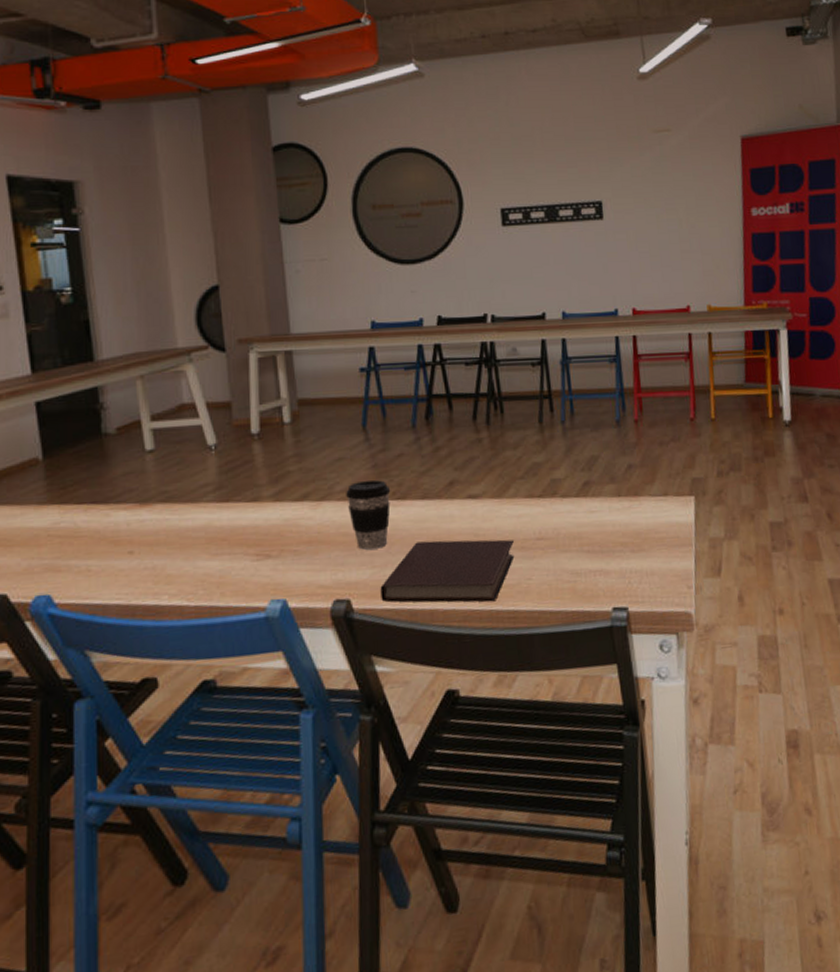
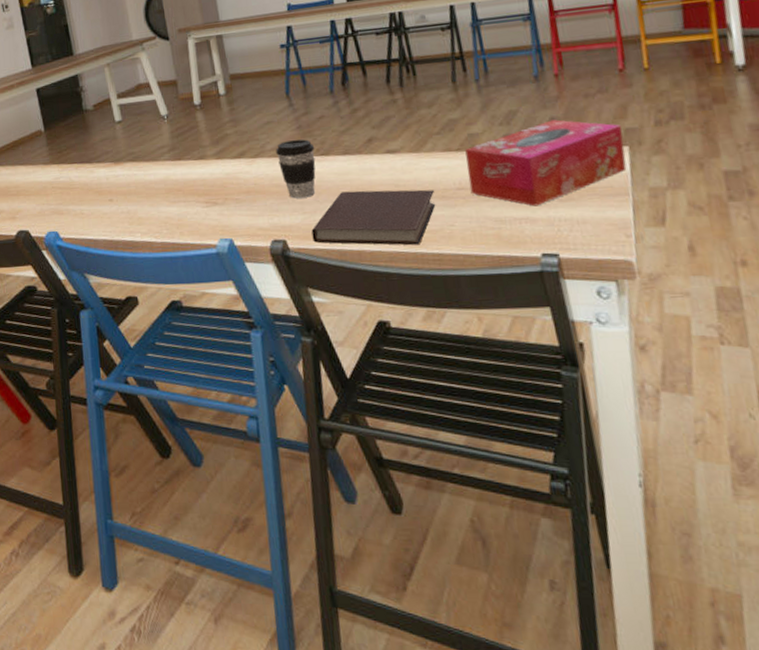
tissue box: none [547,467,692,558] -> present [465,119,627,207]

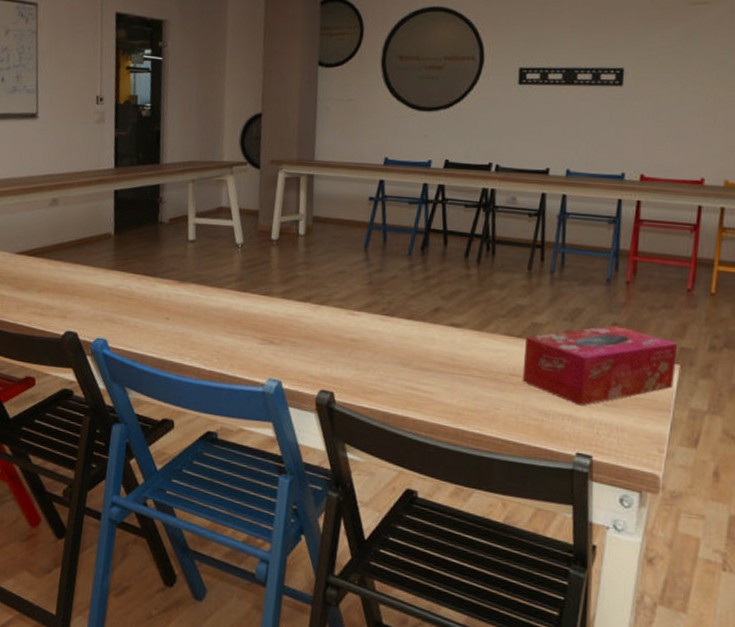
coffee cup: present [276,139,316,198] -> none [342,294,382,354]
notebook: present [311,189,436,246] -> none [360,355,489,422]

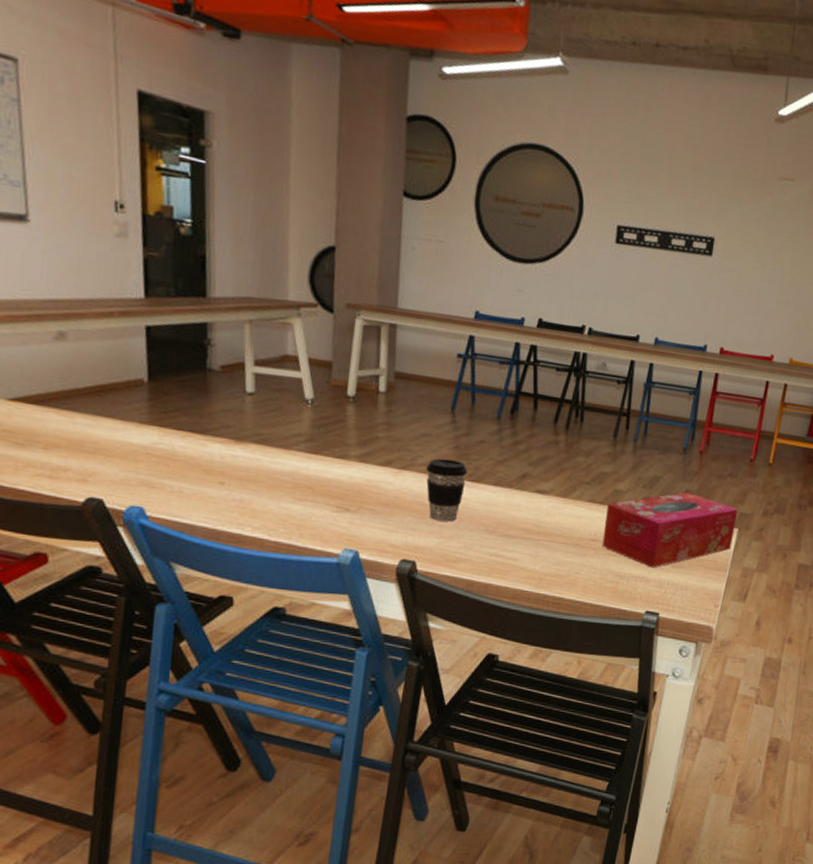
coffee cup: none [342,294,382,354] -> present [426,458,468,522]

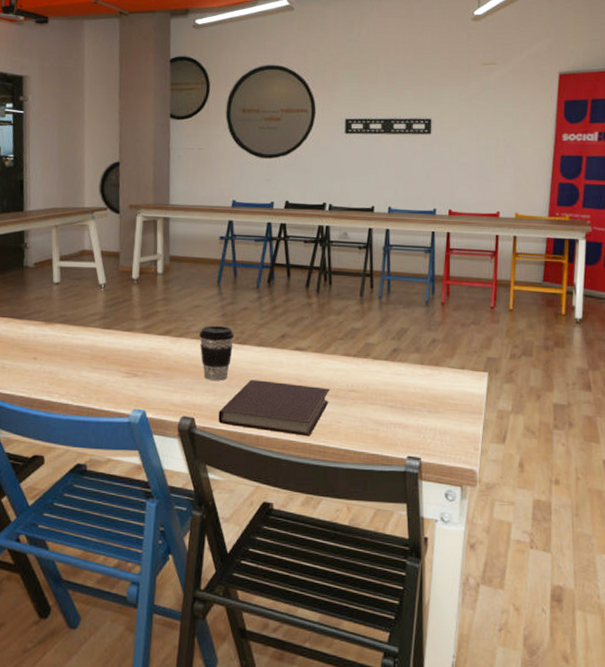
notebook: none [443,522,571,587] -> present [218,380,331,437]
tissue box: present [602,492,738,568] -> none [359,341,486,414]

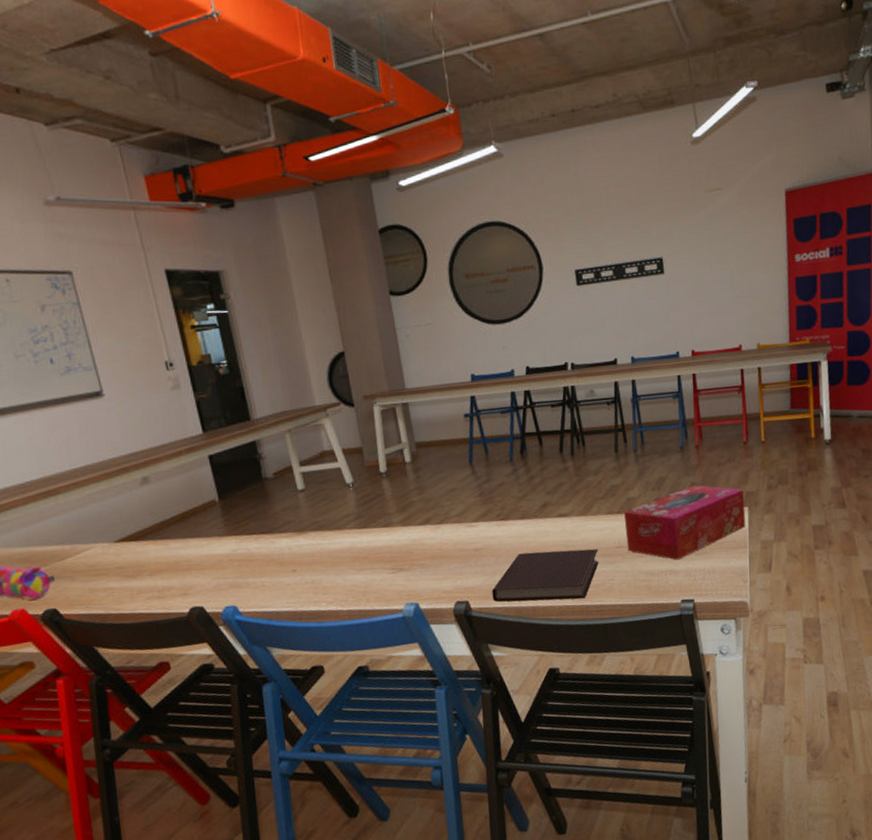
coffee cup: present [199,325,235,381] -> none [459,505,496,562]
tissue box: none [359,341,486,414] -> present [624,485,746,560]

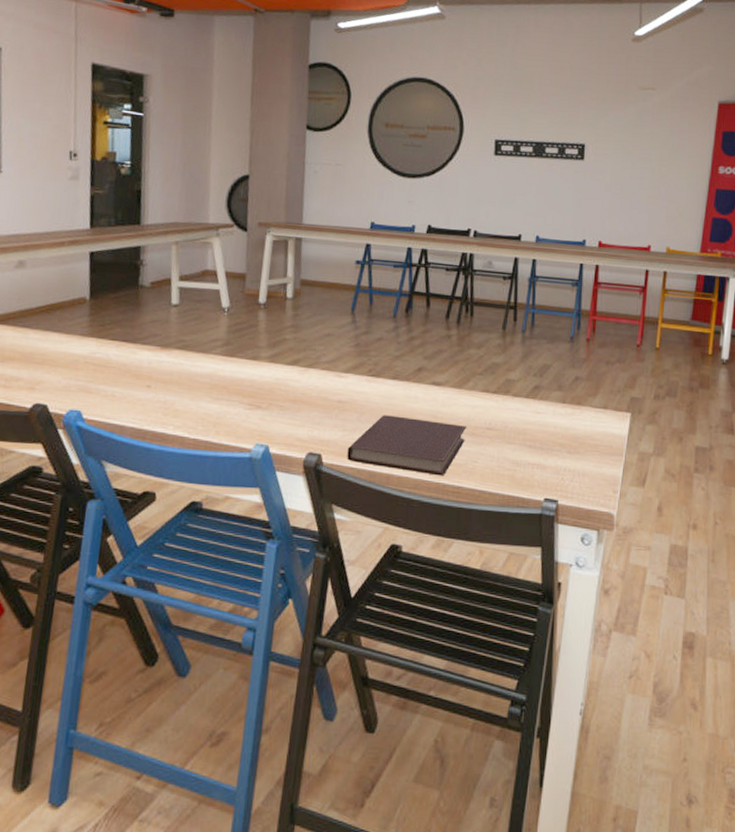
tissue box: present [624,485,746,560] -> none [497,379,629,455]

